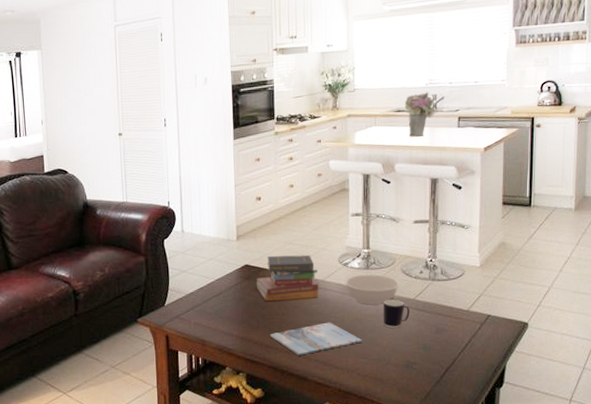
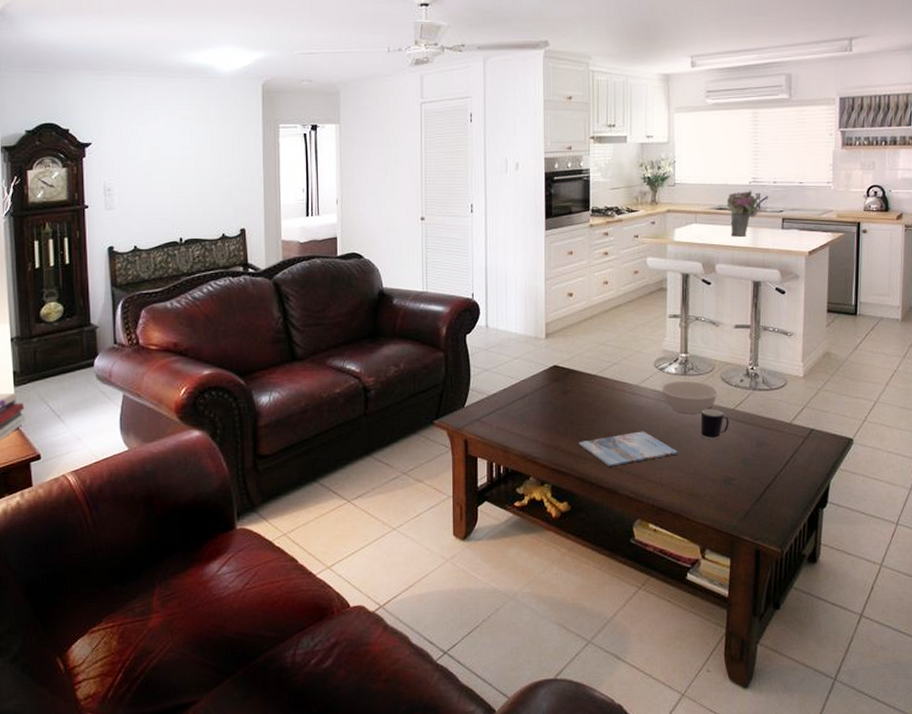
books: present [256,254,319,302] -> none [565,356,633,407]

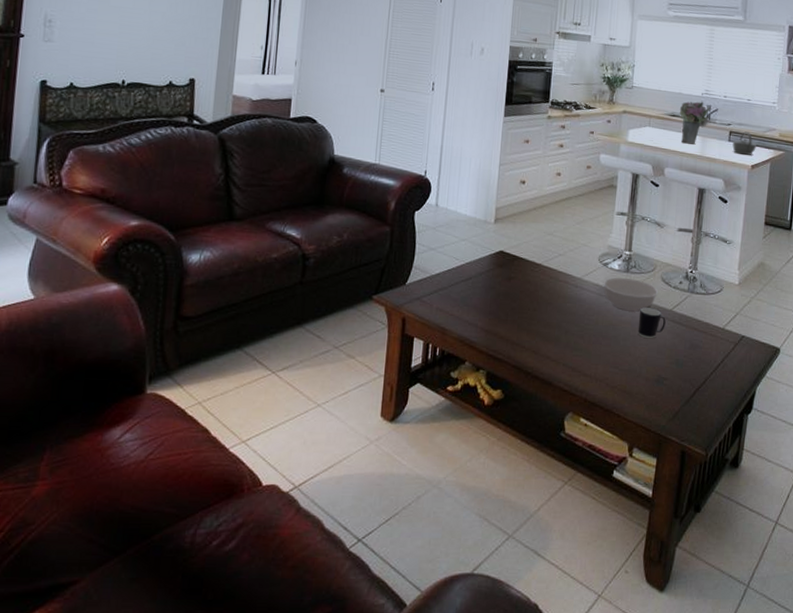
magazine: present [578,431,678,467] -> none [517,324,614,358]
teapot: none [786,217,812,241] -> present [732,131,756,155]

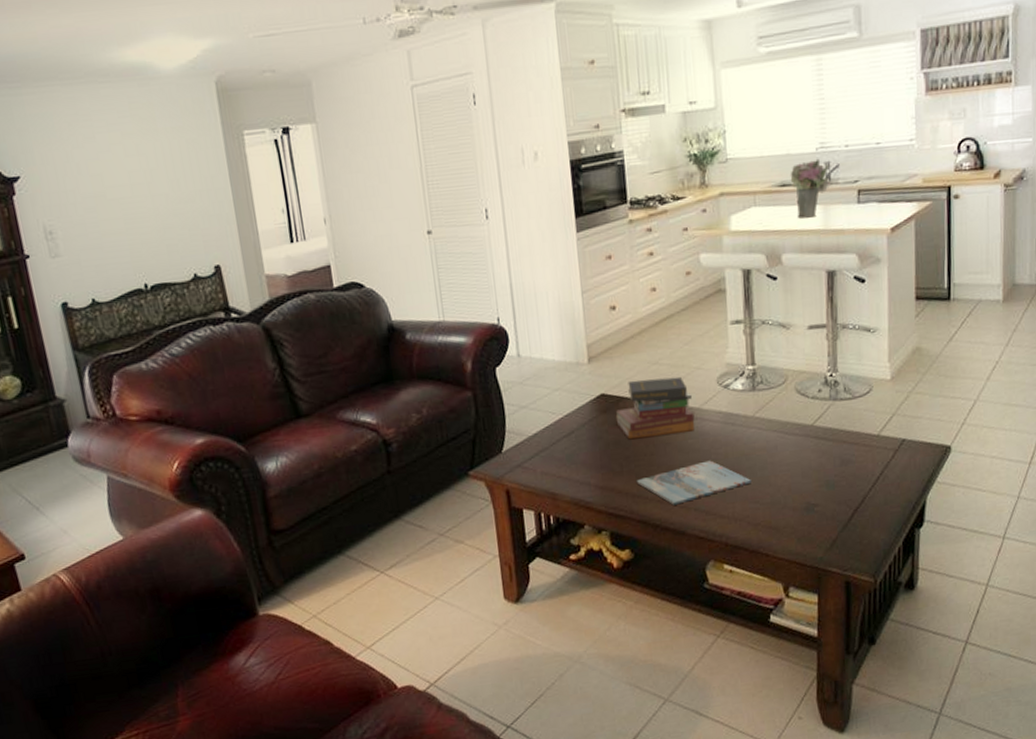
books: none [509,244,576,298] -> present [615,376,695,440]
magazine: none [517,324,614,358] -> present [636,460,751,505]
bowl: present [603,277,659,312] -> none [726,397,795,436]
mug: present [637,307,666,339] -> none [774,426,808,464]
teapot: present [732,131,756,155] -> none [863,185,894,217]

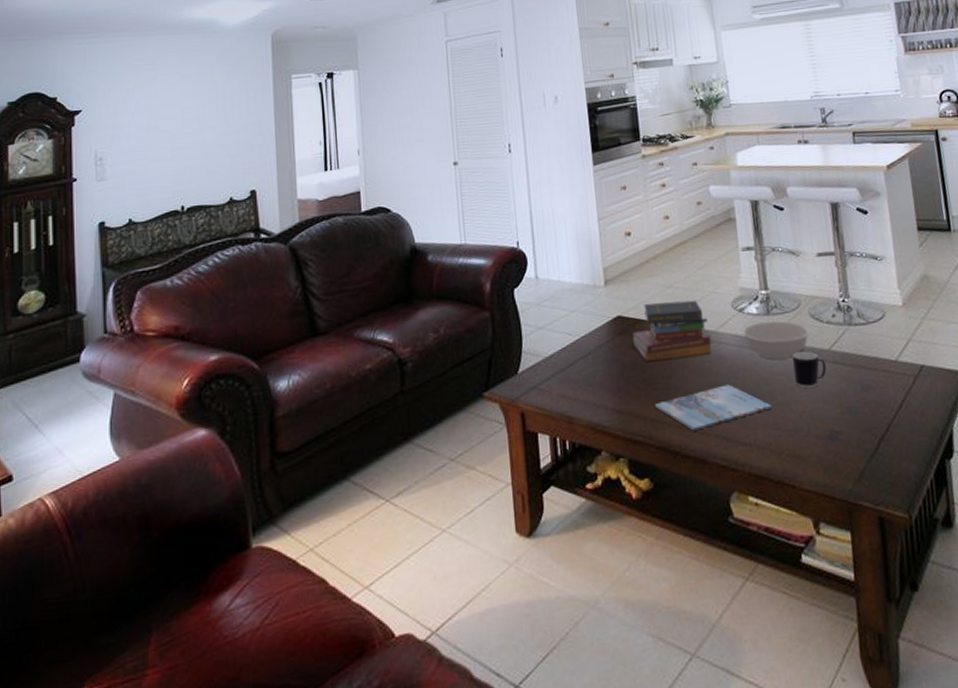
bowl: none [726,397,795,436] -> present [742,321,810,360]
mug: none [774,426,808,464] -> present [791,350,826,389]
flower bouquet: present [790,158,831,219] -> none [789,105,827,156]

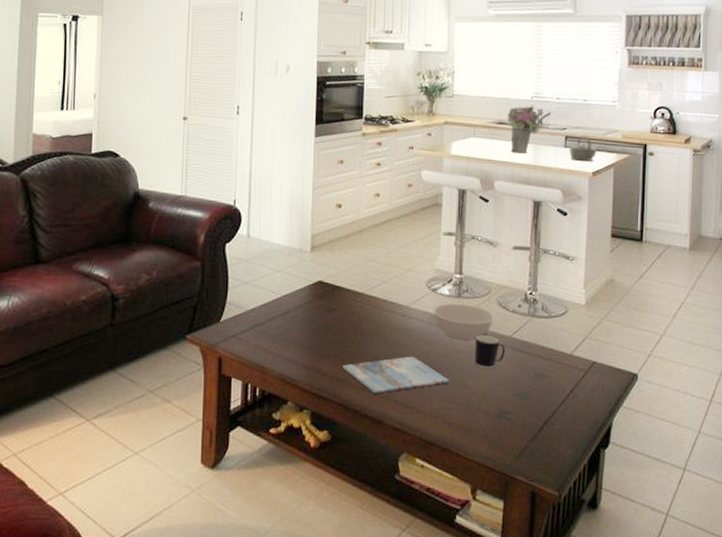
books: present [632,300,712,363] -> none [329,272,403,328]
flower bouquet: none [789,105,827,156] -> present [507,105,542,153]
teapot: none [858,128,888,156] -> present [569,135,597,161]

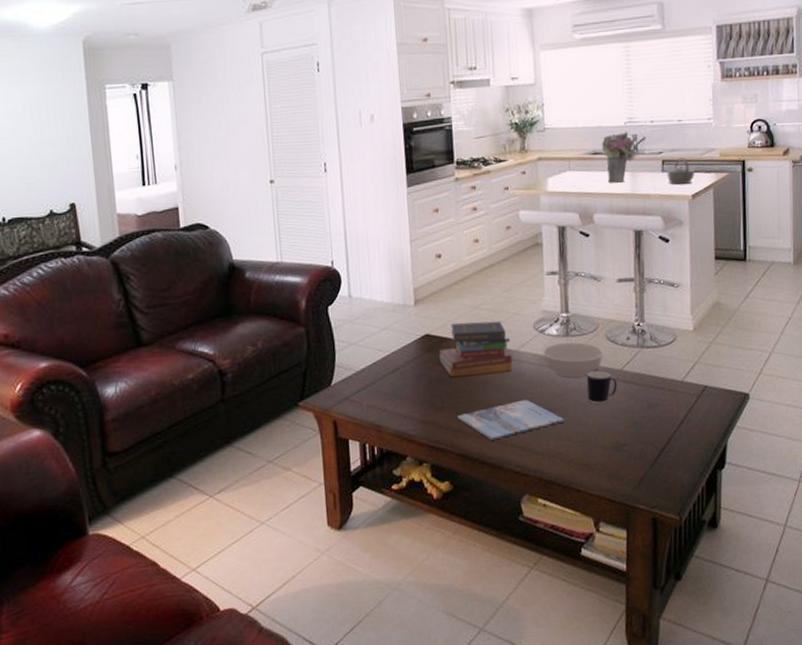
books: none [329,272,403,328] -> present [438,321,513,378]

